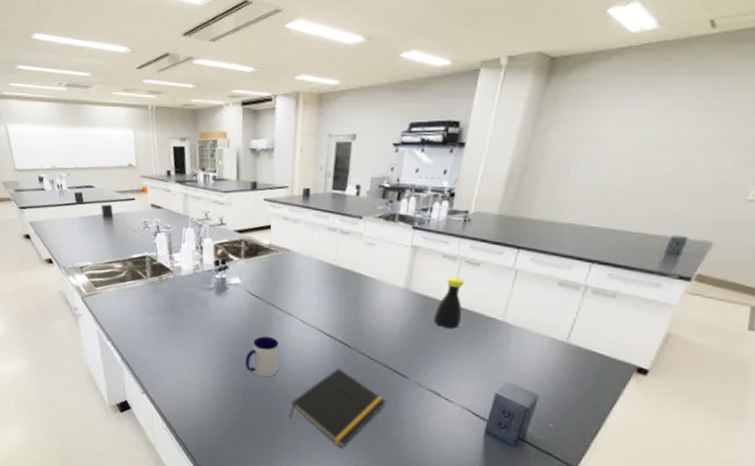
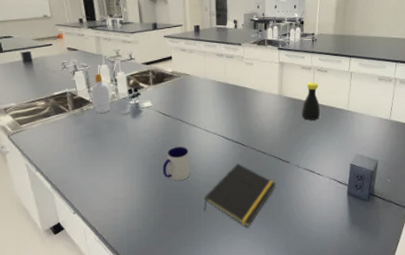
soap bottle: none [172,238,194,285] -> present [91,73,111,113]

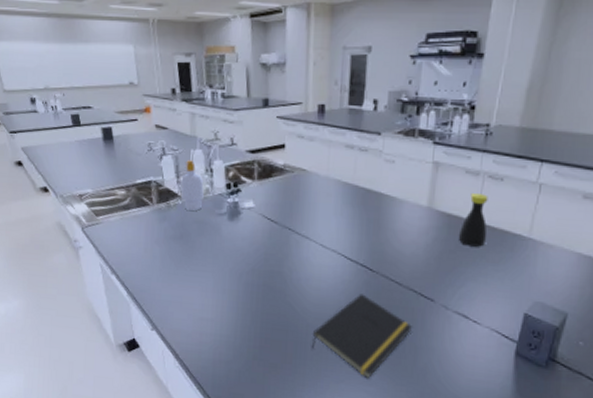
mug: present [162,147,190,180] -> none [262,263,298,306]

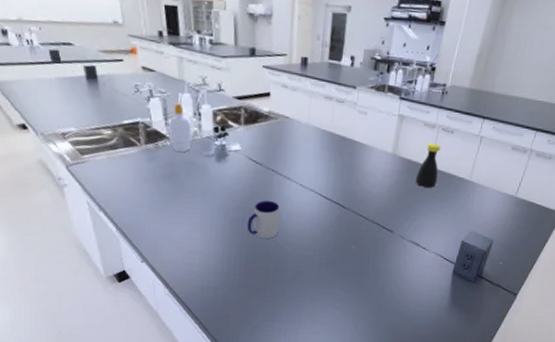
mug: none [262,263,298,306] -> present [247,201,280,238]
notepad: present [311,293,413,378] -> none [290,227,376,296]

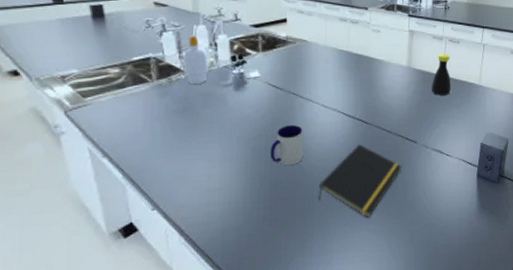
notepad: none [290,227,376,296] -> present [318,144,402,218]

